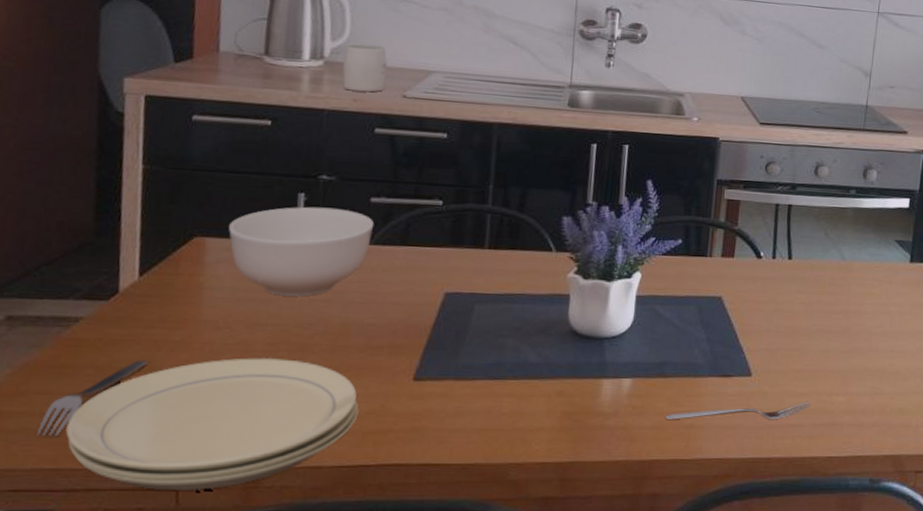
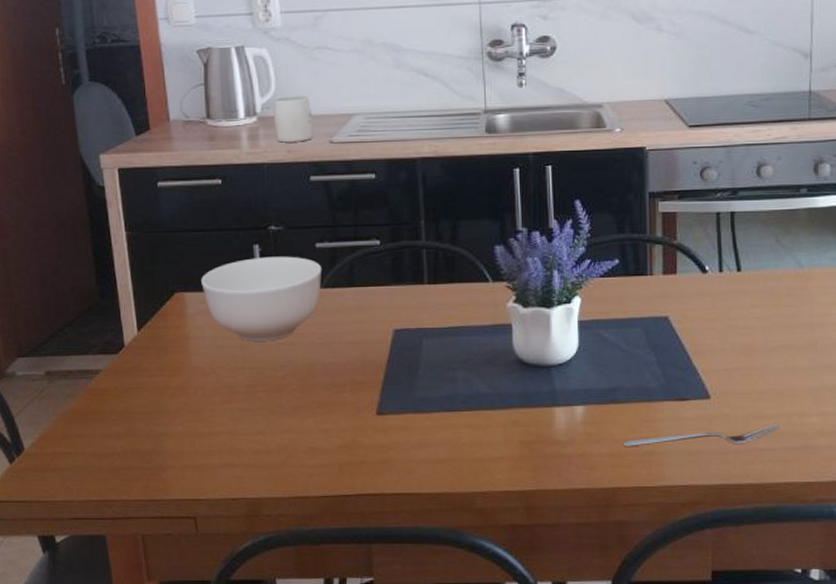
fork: present [36,360,149,437] -> none [82,405,157,473]
plate: present [66,358,359,492] -> none [104,399,333,519]

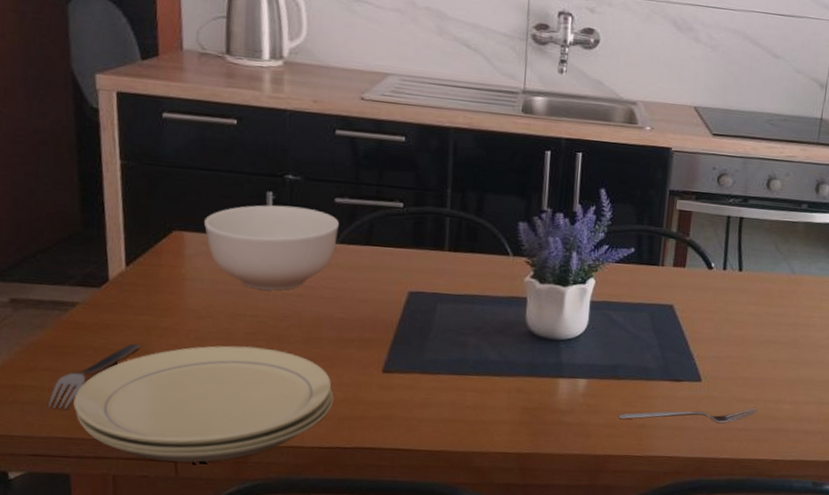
fork: none [82,405,157,473] -> present [47,343,142,410]
plate: none [104,399,333,519] -> present [73,345,334,463]
mug: present [273,94,313,143] -> none [301,43,345,94]

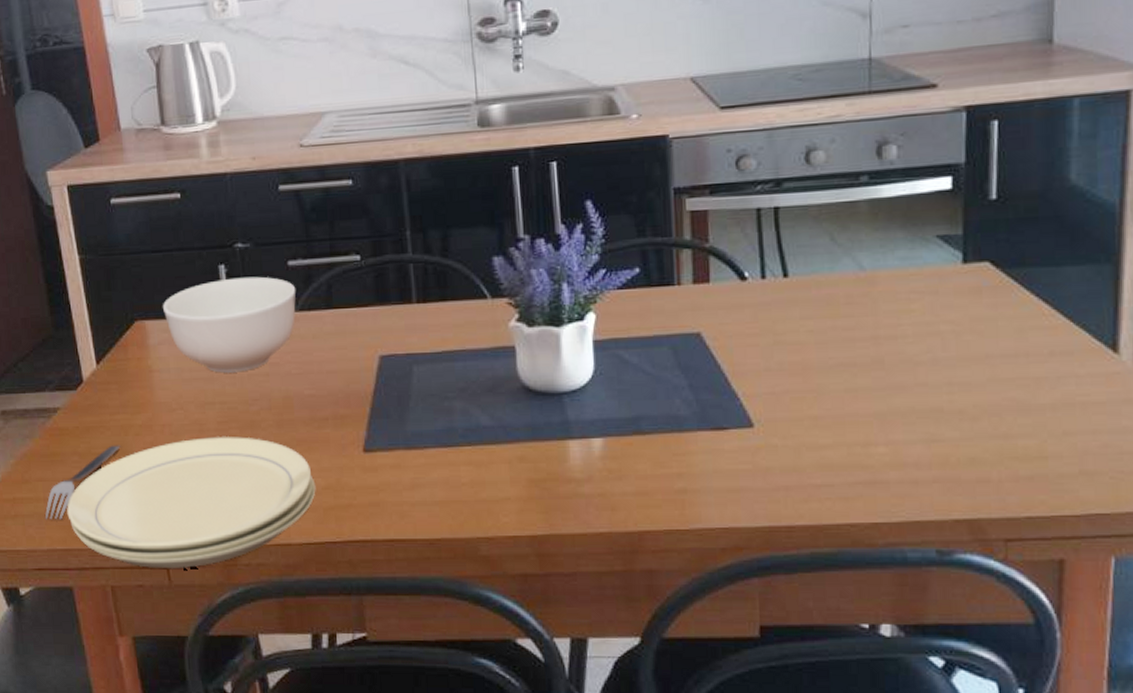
fork: present [618,407,758,424] -> none [649,454,840,483]

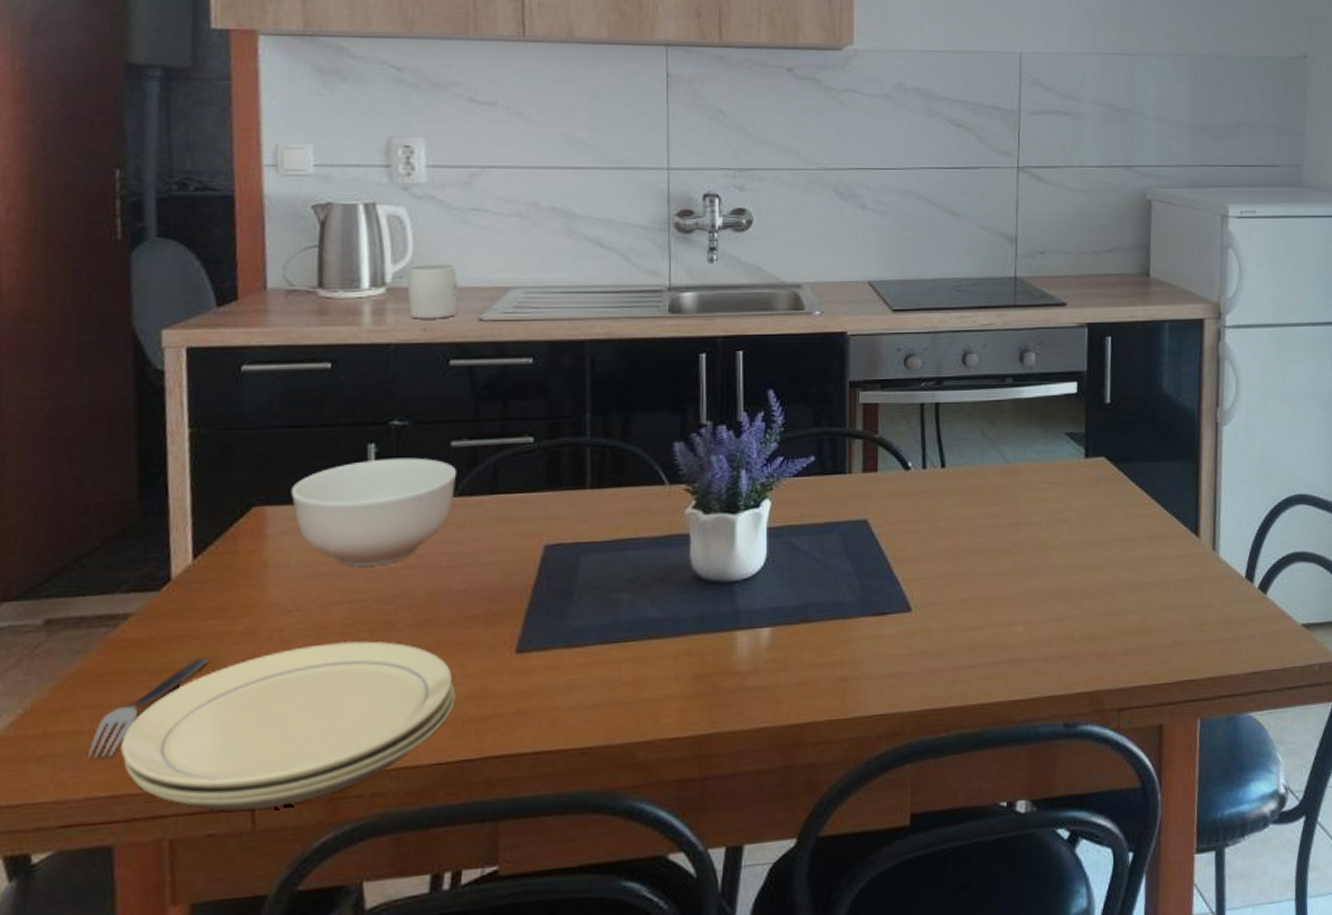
mug: none [234,93,280,149] -> present [407,263,458,319]

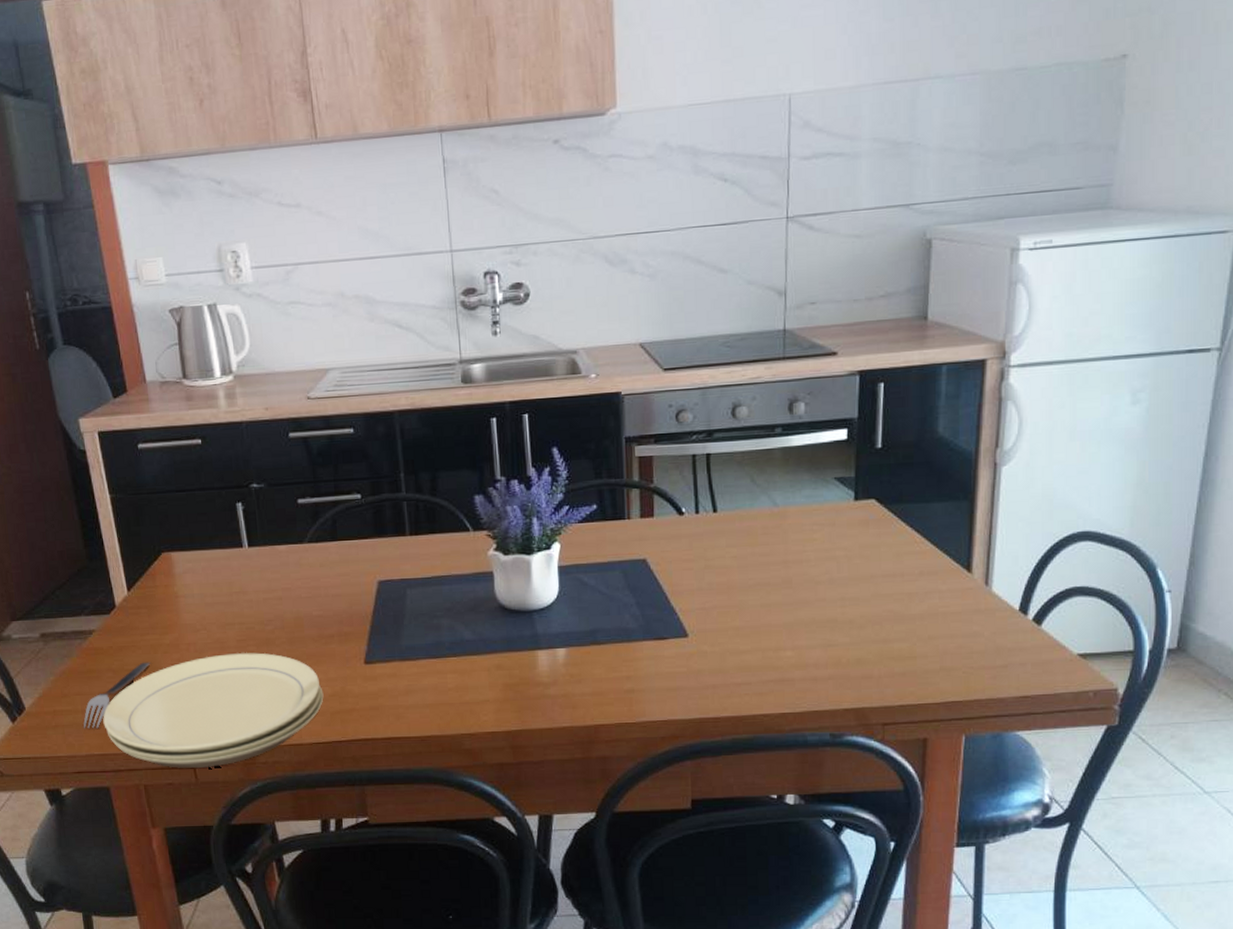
bowl: present [290,457,458,567] -> none [186,513,305,598]
mug: present [407,263,458,319] -> none [248,351,290,400]

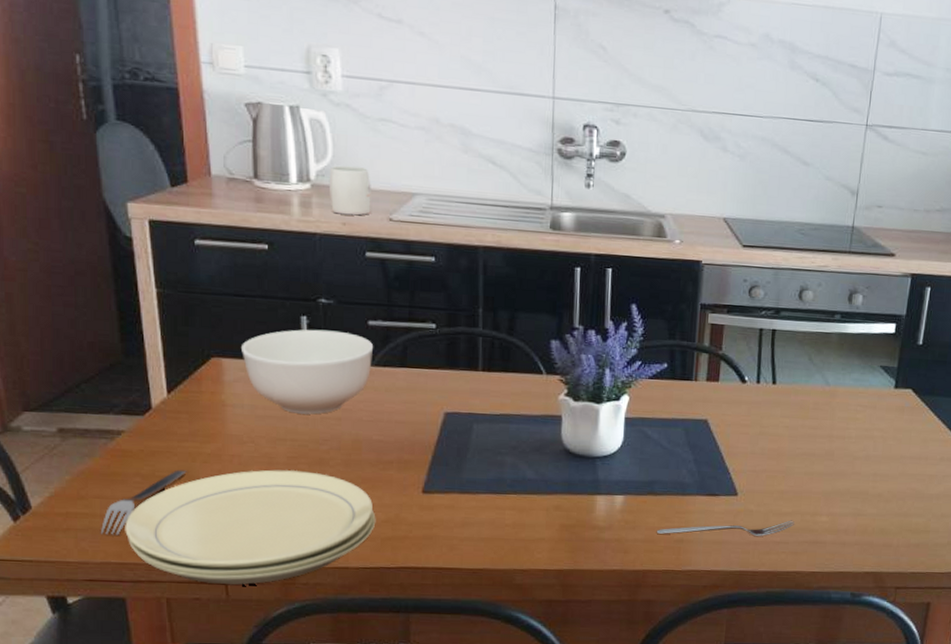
bowl: none [186,513,305,598] -> present [240,329,374,415]
mug: none [248,351,290,400] -> present [328,165,371,216]
fork: none [604,658,756,685] -> present [656,520,795,537]

